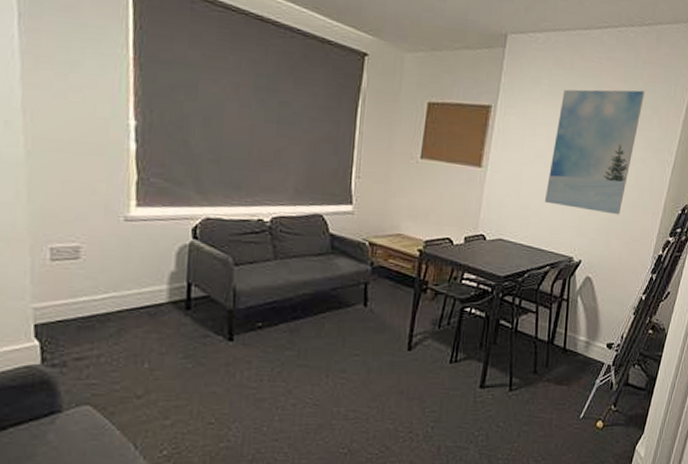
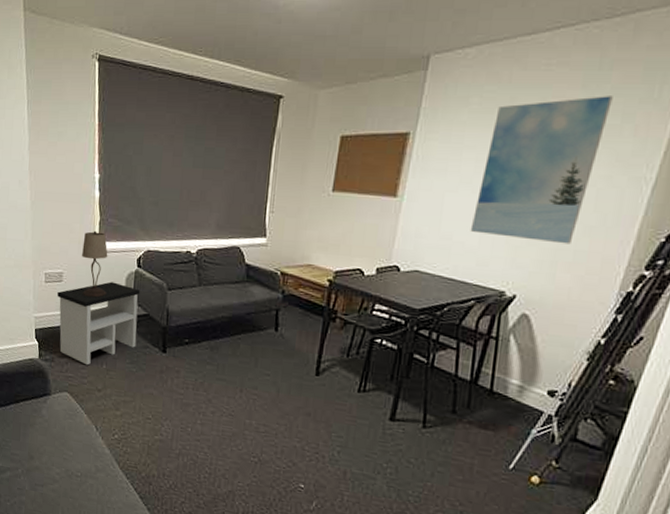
side table: none [71,257,197,367] -> present [57,281,141,366]
table lamp: none [110,192,150,278] -> present [82,230,108,298]

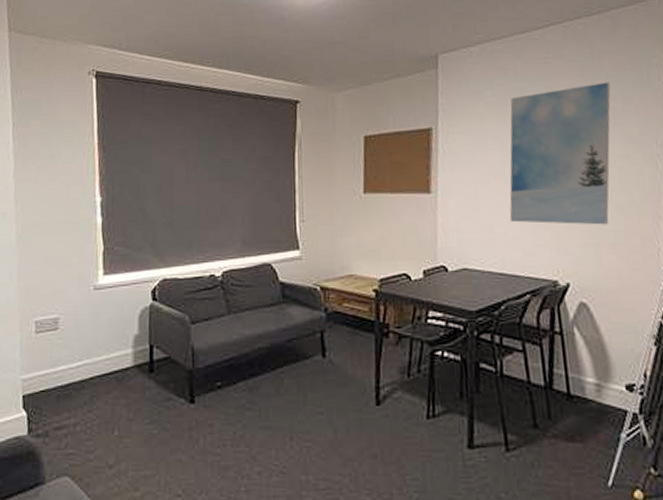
side table: present [57,281,141,366] -> none [52,322,158,435]
table lamp: present [82,230,108,298] -> none [83,262,115,345]

